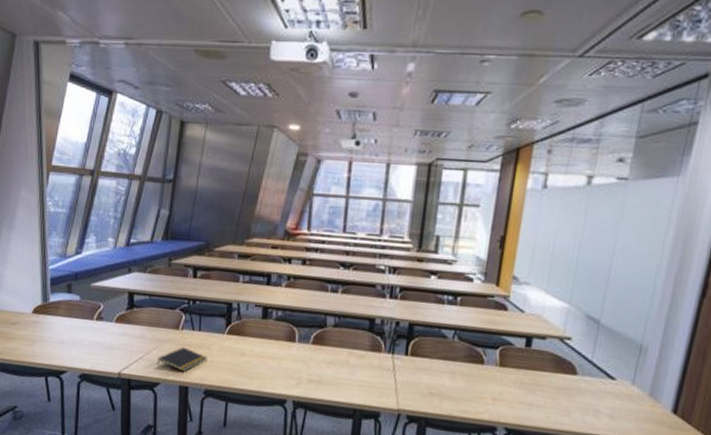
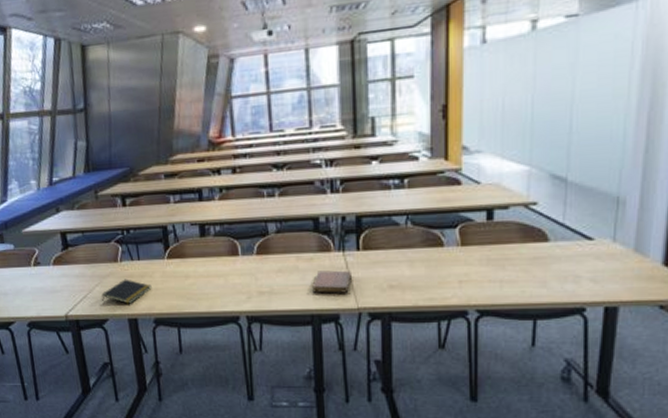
notebook: none [358,368,397,393] -> present [312,270,351,294]

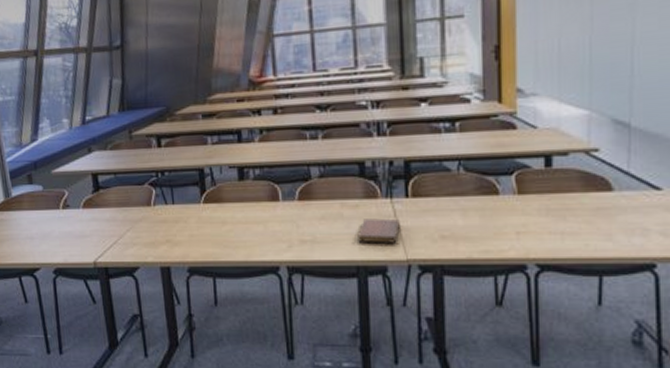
notepad: present [101,279,152,304] -> none [133,224,186,251]

